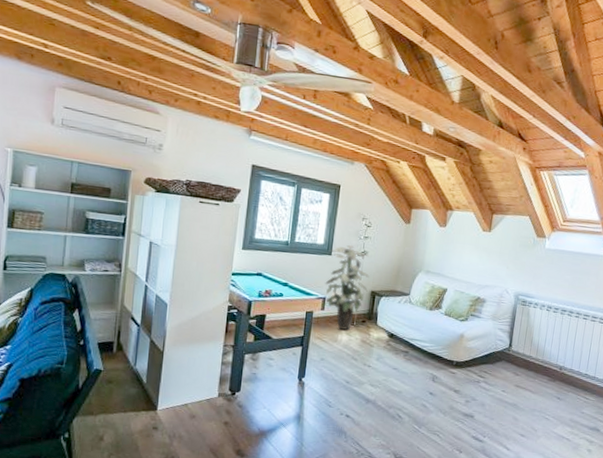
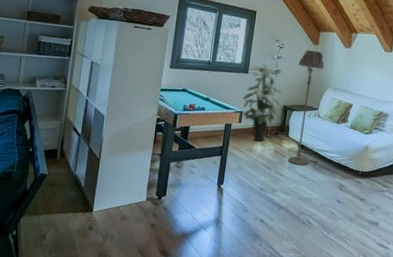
floor lamp: none [376,229,416,356] -> present [288,50,324,166]

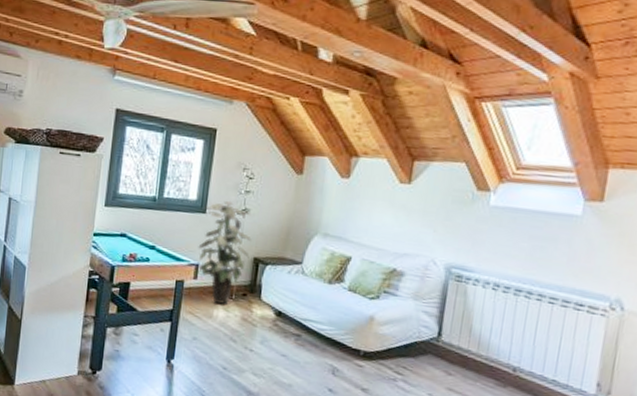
floor lamp: present [288,50,324,166] -> none [260,182,311,340]

